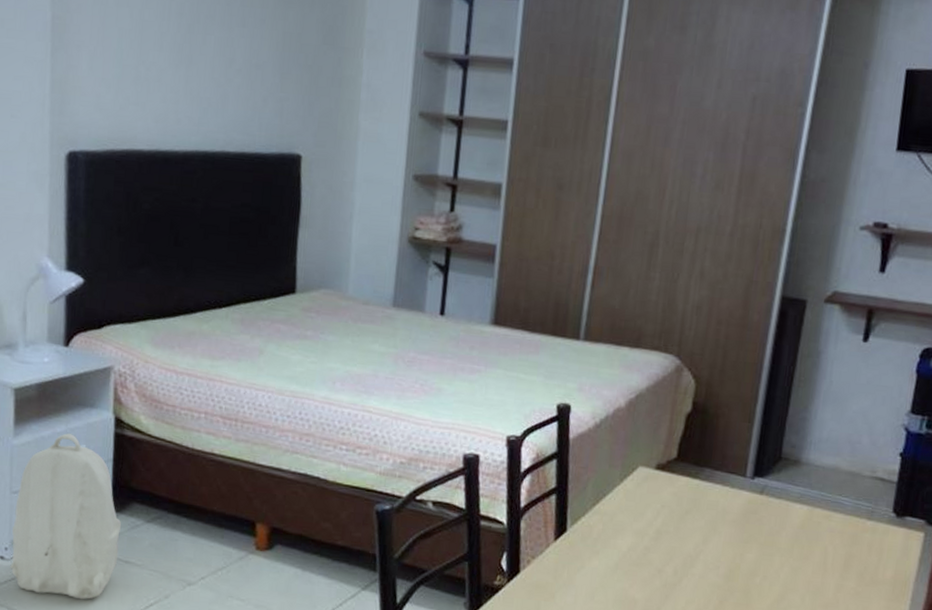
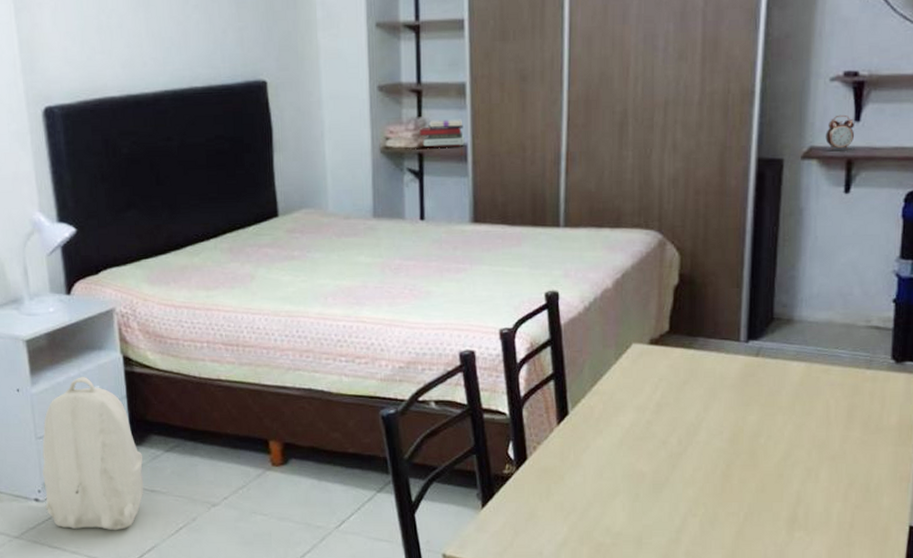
books: none [449,216,495,247] -> present [418,119,465,148]
alarm clock: none [849,263,880,299] -> present [825,114,855,150]

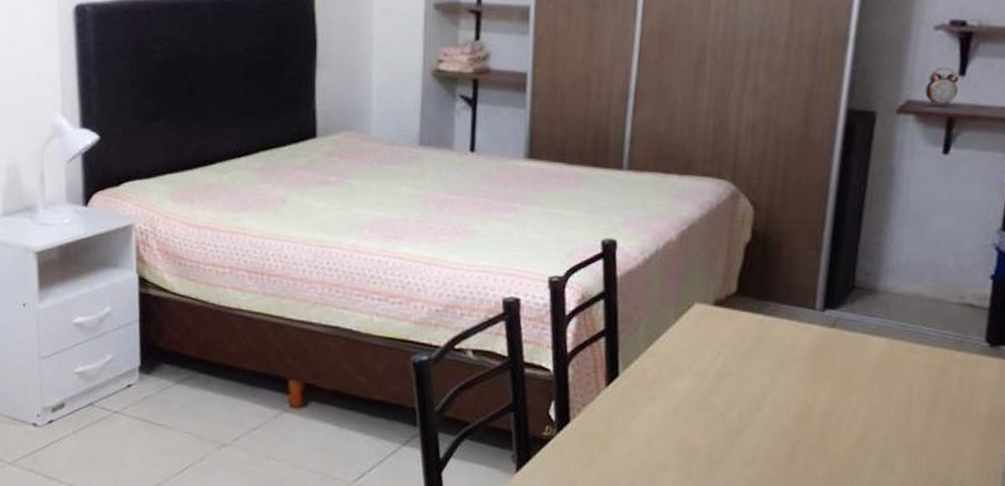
backpack: present [42,377,144,531] -> none [43,295,152,465]
books: present [418,119,465,148] -> none [475,44,525,75]

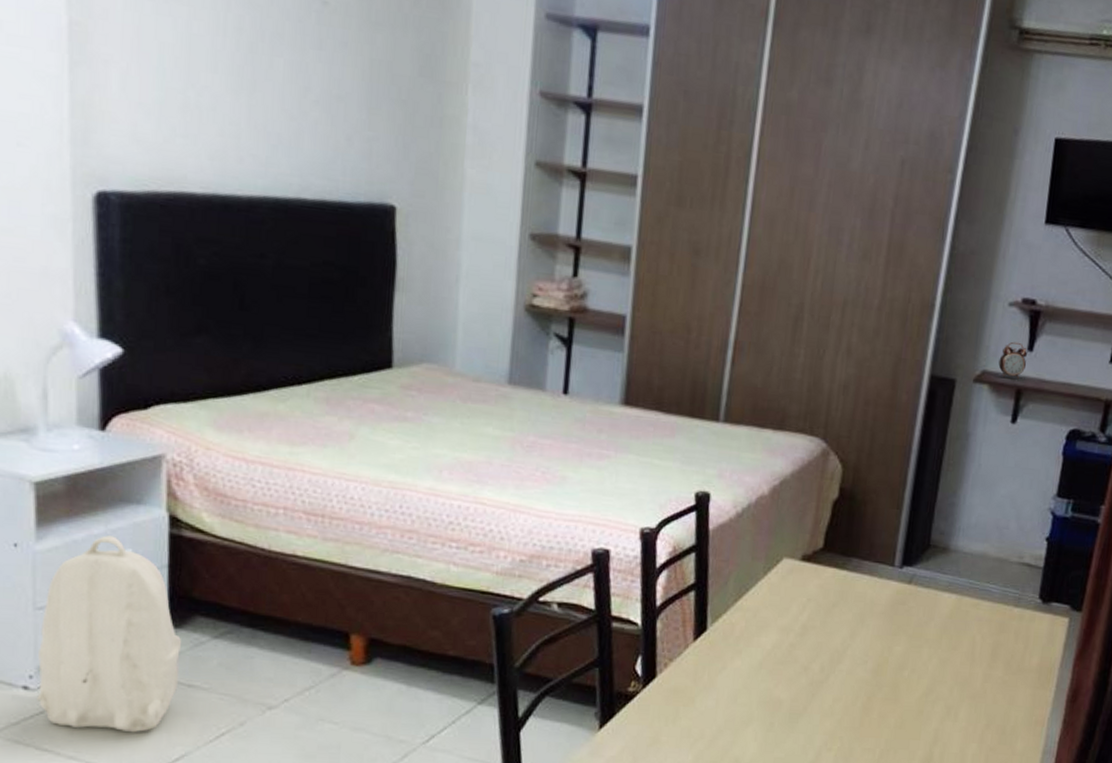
backpack: none [43,295,152,465] -> present [37,535,182,733]

